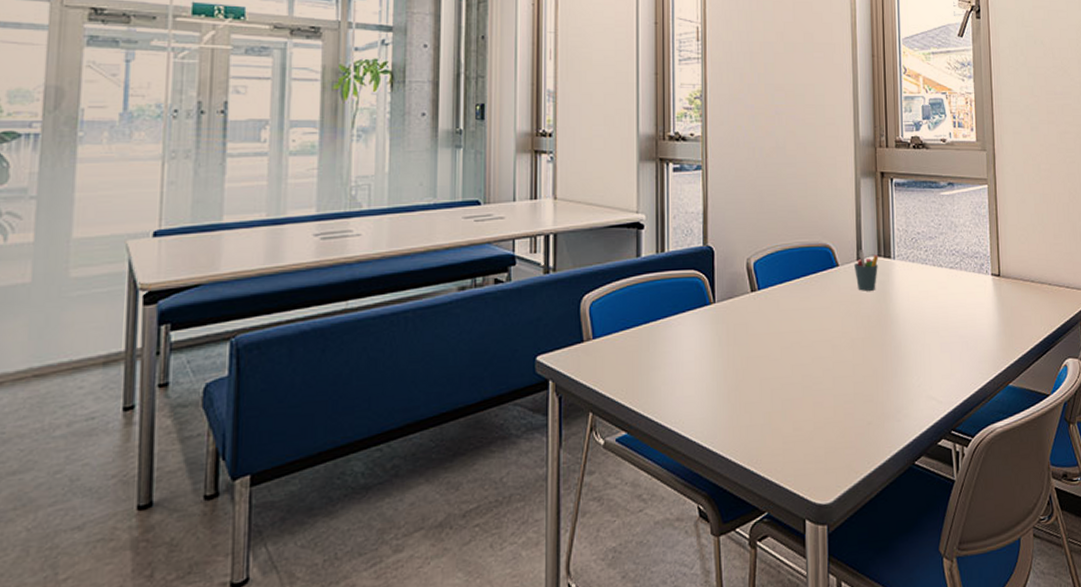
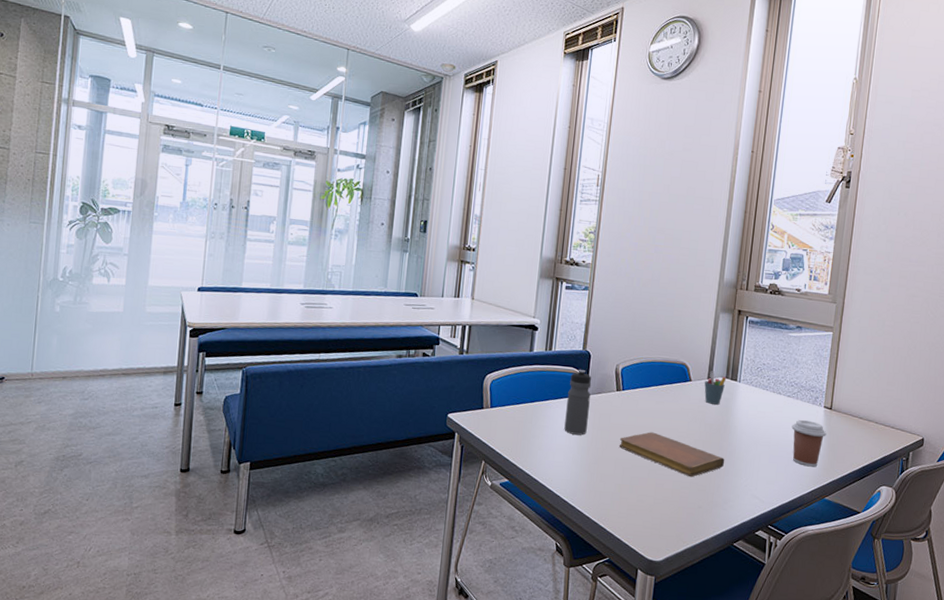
water bottle: none [691,270,720,357] -> present [564,369,592,435]
notebook: none [762,337,891,387] -> present [619,432,725,478]
coffee cup: none [959,293,999,349] -> present [791,419,827,466]

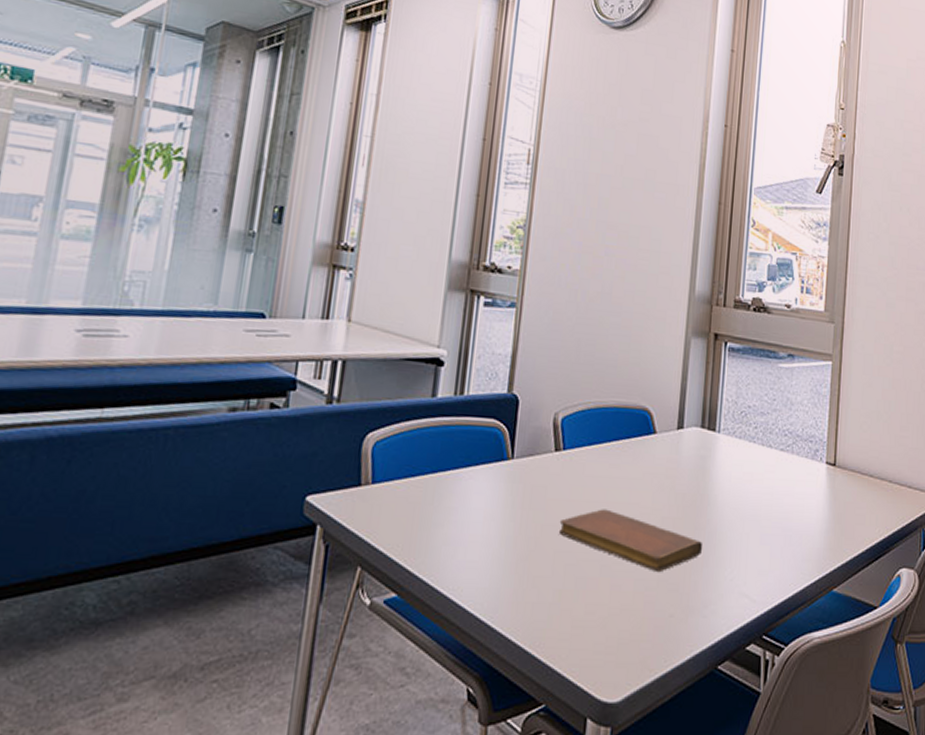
water bottle: present [564,369,592,435] -> none [480,421,520,519]
pen holder: present [704,371,727,405] -> none [673,418,702,466]
coffee cup: present [791,419,827,466] -> none [787,481,831,546]

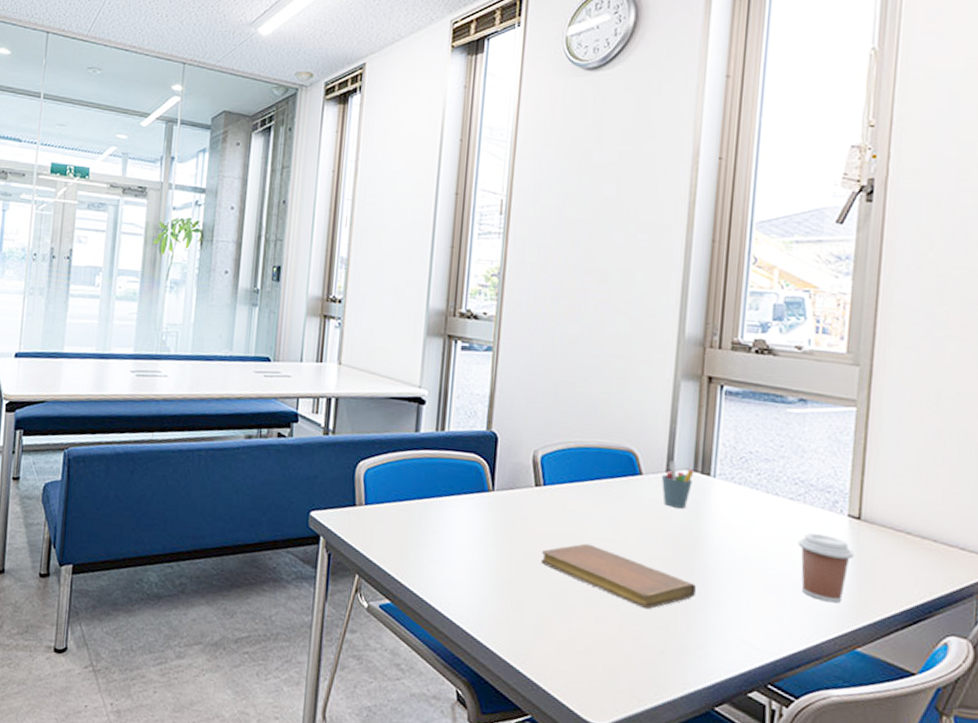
pen holder: none [673,418,702,466] -> present [661,460,695,509]
coffee cup: none [787,481,831,546] -> present [797,532,854,602]

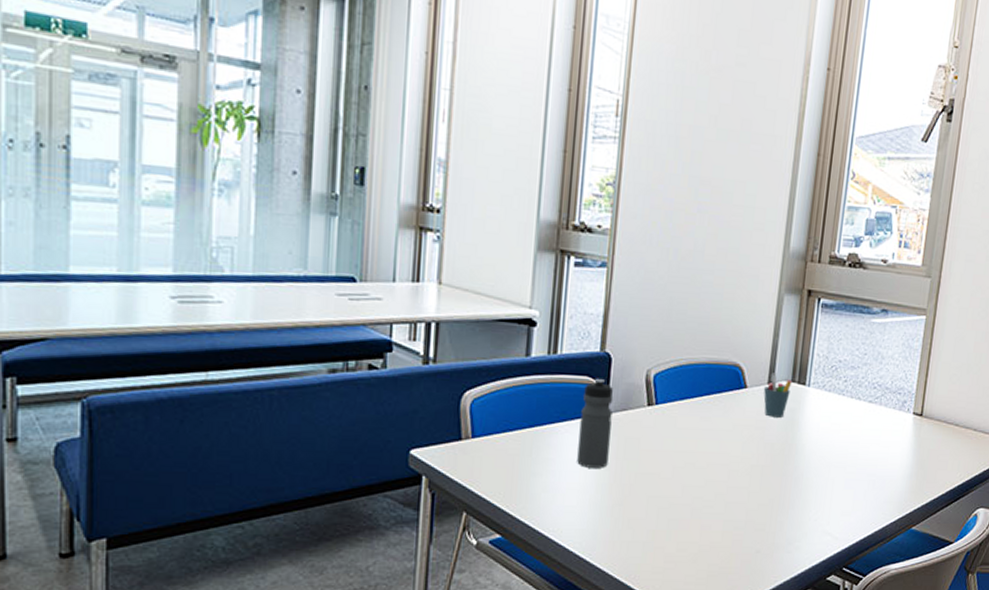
water bottle: none [464,456,500,545] -> present [577,378,614,468]
notebook: present [540,543,697,610] -> none [651,458,790,515]
coffee cup: present [797,532,854,602] -> none [873,430,916,489]

